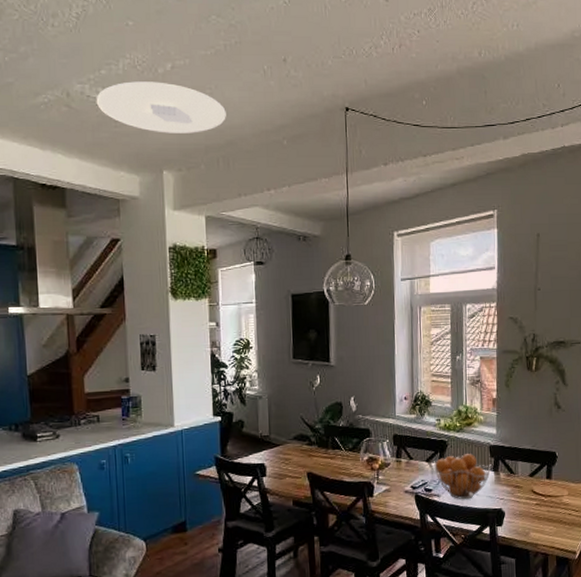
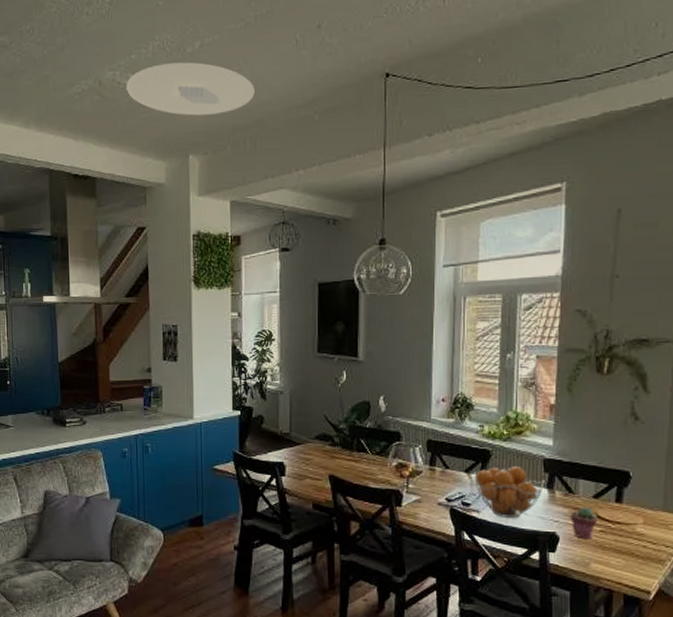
potted succulent: none [512,485,534,512] -> present [570,507,598,539]

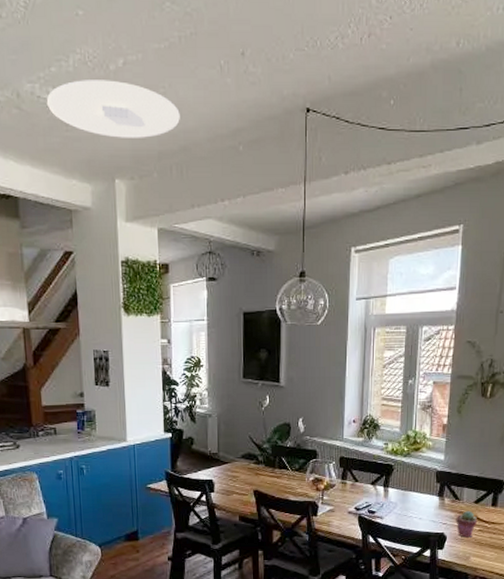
fruit basket: present [474,467,545,519] -> none [379,478,437,523]

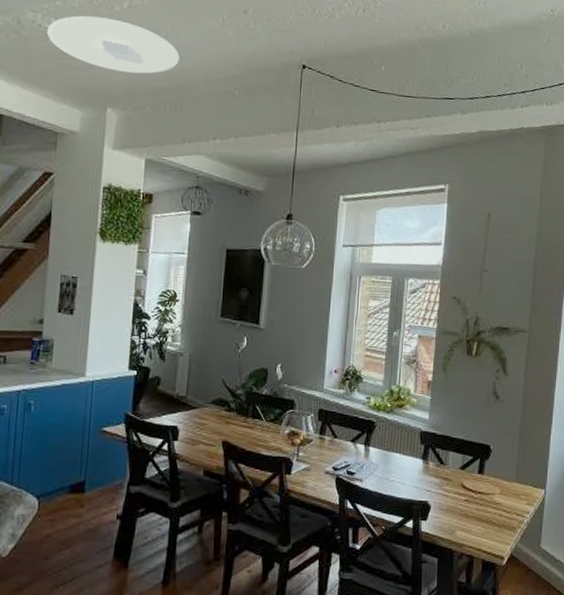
potted succulent: present [456,511,478,538] -> none [440,478,464,508]

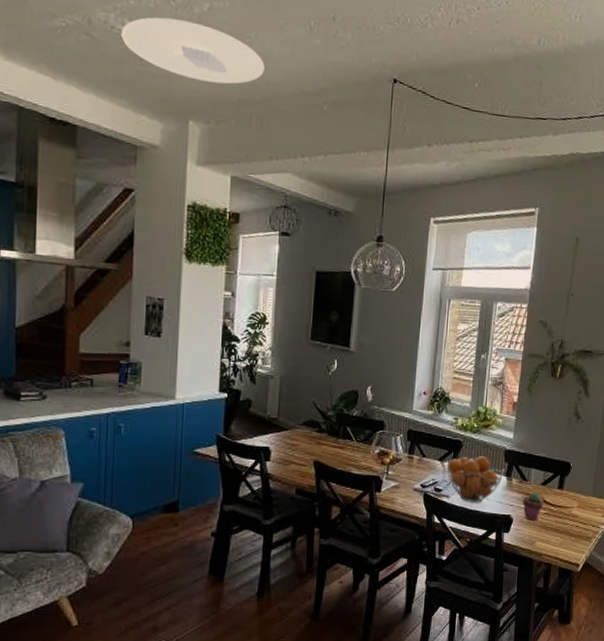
fruit basket: none [359,438,421,488] -> present [446,456,505,503]
potted succulent: none [440,478,464,508] -> present [522,493,544,521]

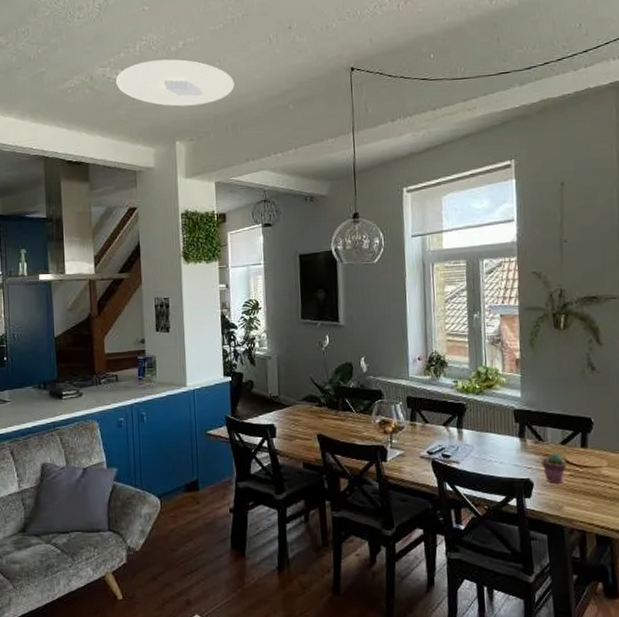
fruit basket: present [446,456,505,503] -> none [451,418,517,468]

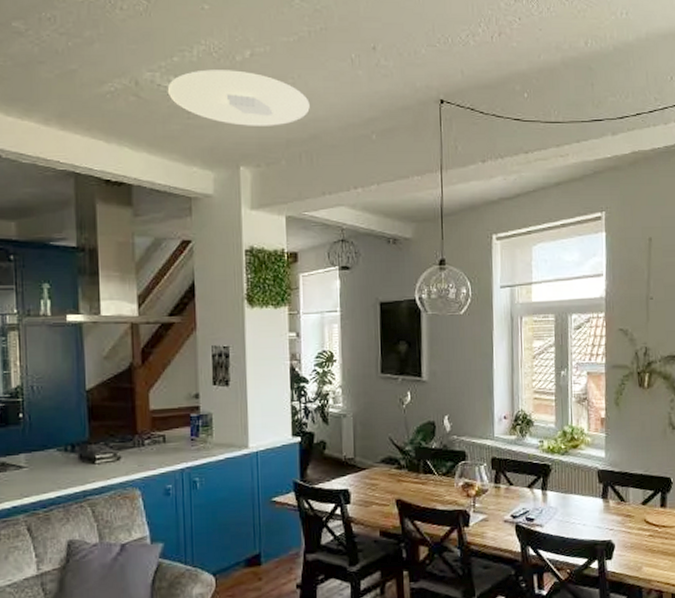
potted succulent: present [541,453,567,484] -> none [623,514,647,545]

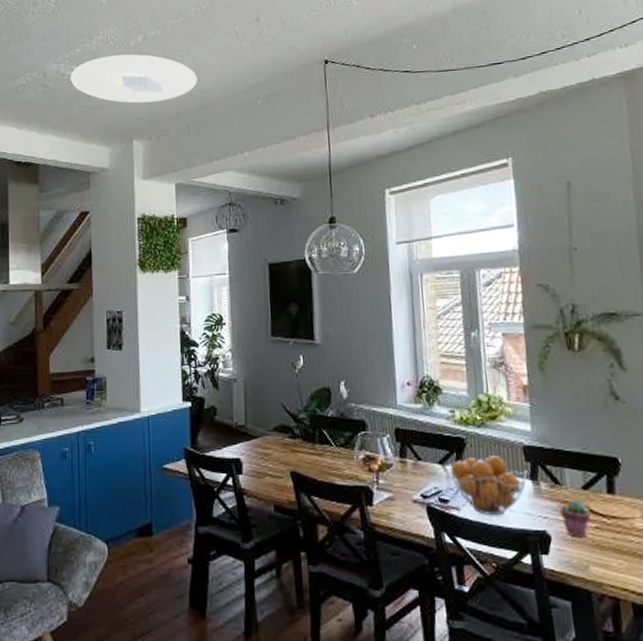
fruit basket: none [536,479,600,530] -> present [449,456,528,516]
potted succulent: none [623,514,647,545] -> present [559,500,592,538]

